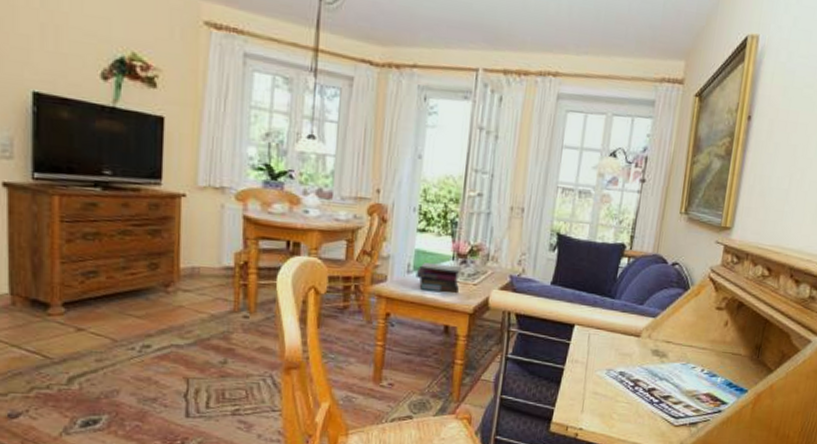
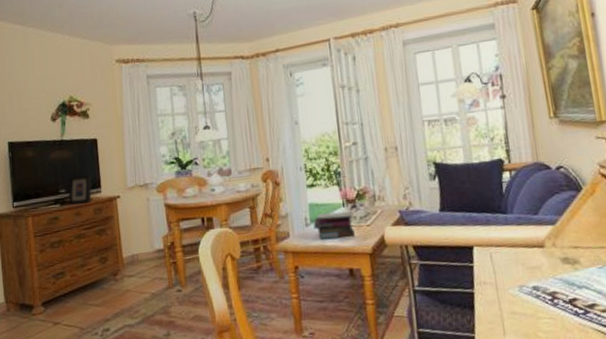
picture frame: none [113,157,150,195] -> present [68,175,92,205]

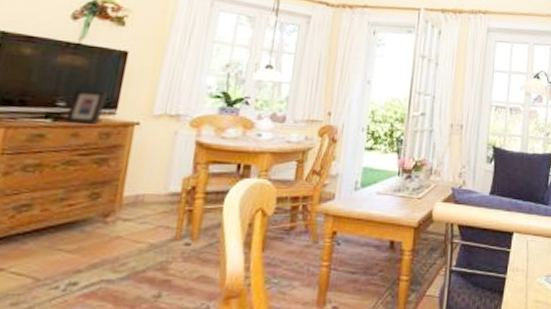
books: present [313,211,355,239] -> none [362,179,407,207]

